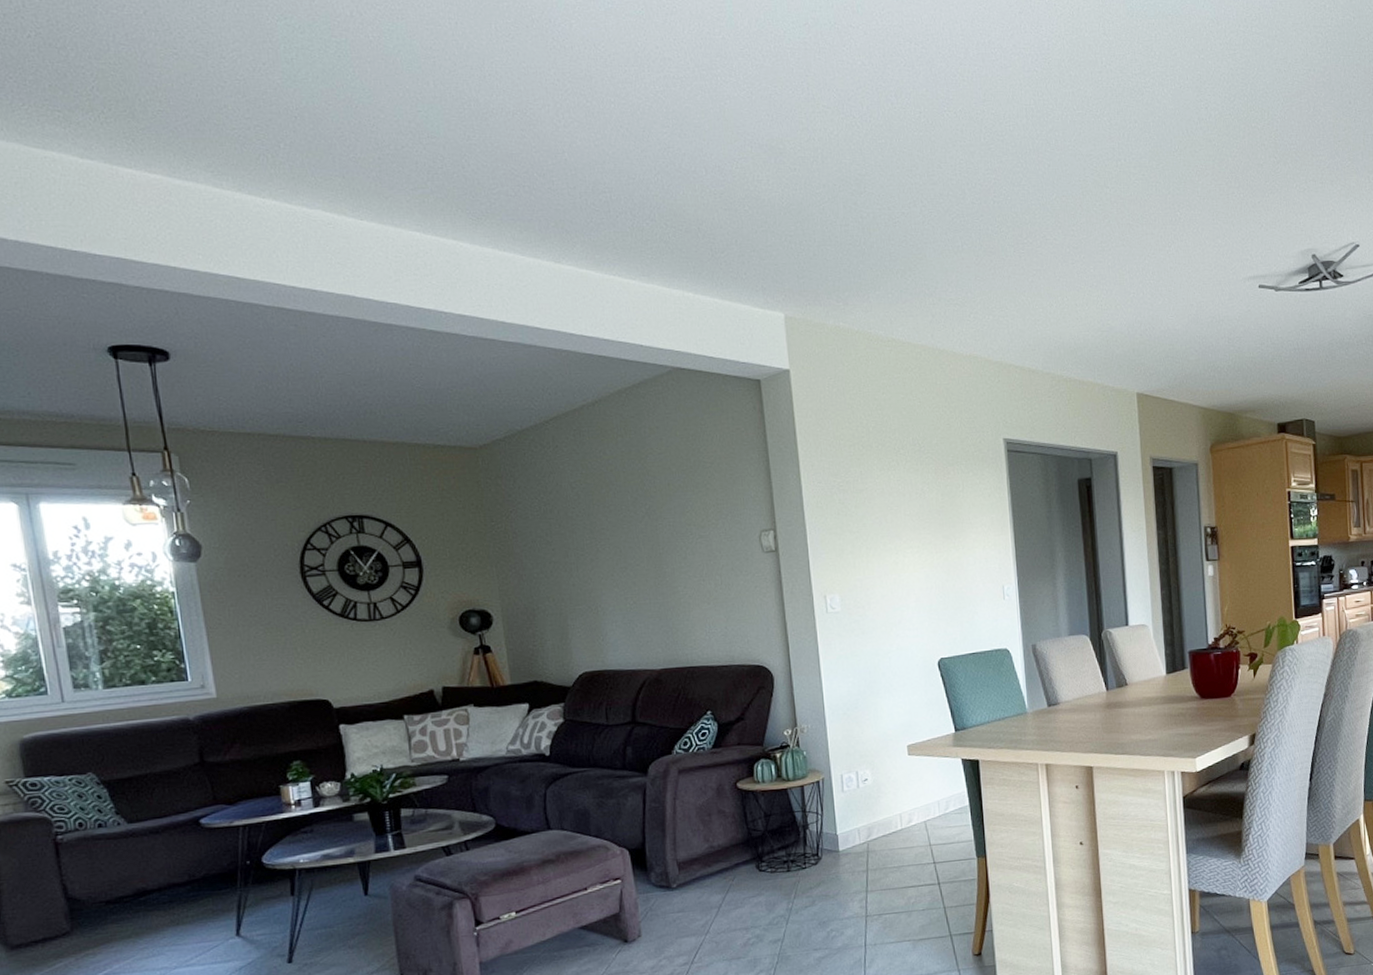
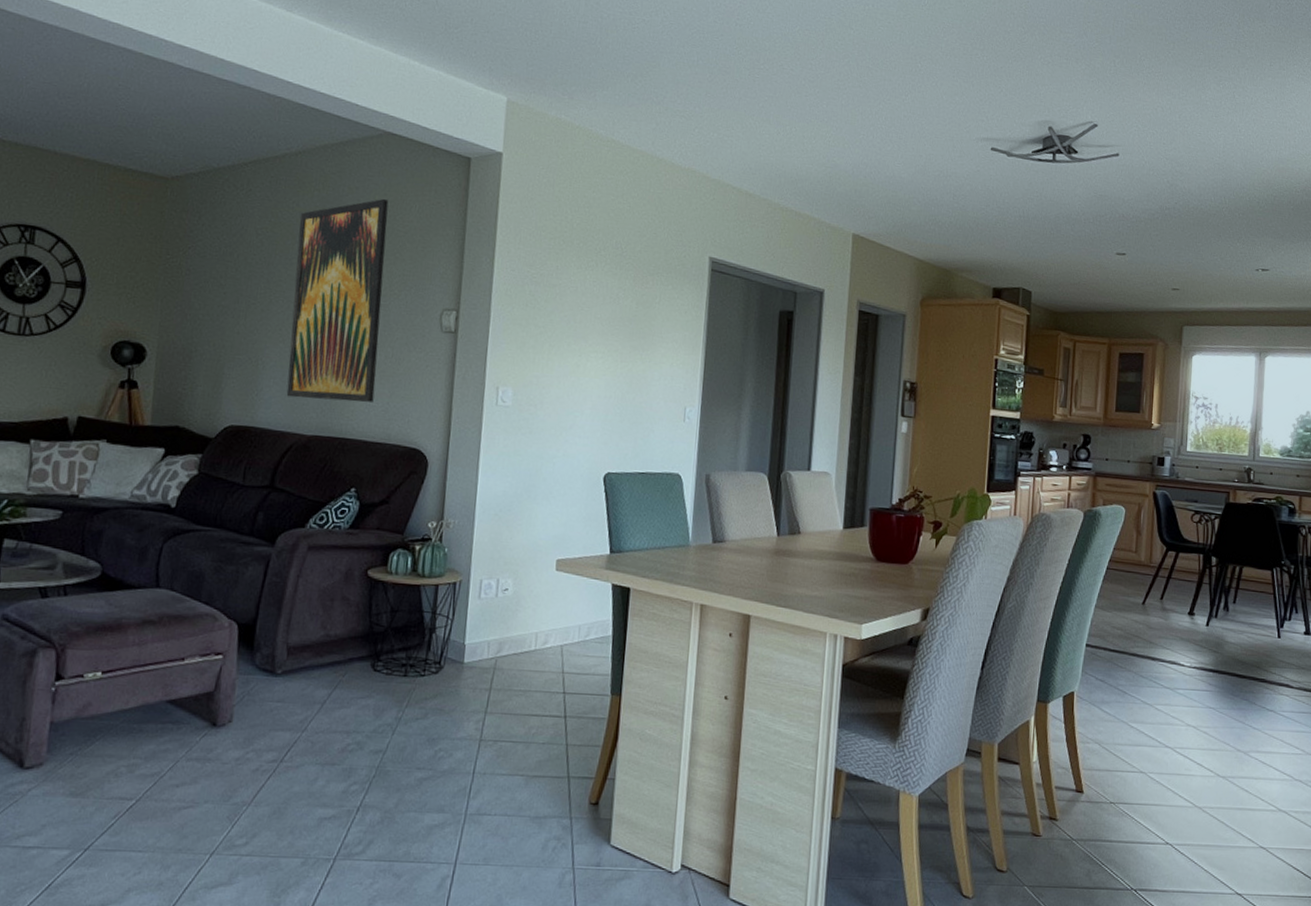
wall art: none [608,433,712,637] -> present [286,198,389,402]

